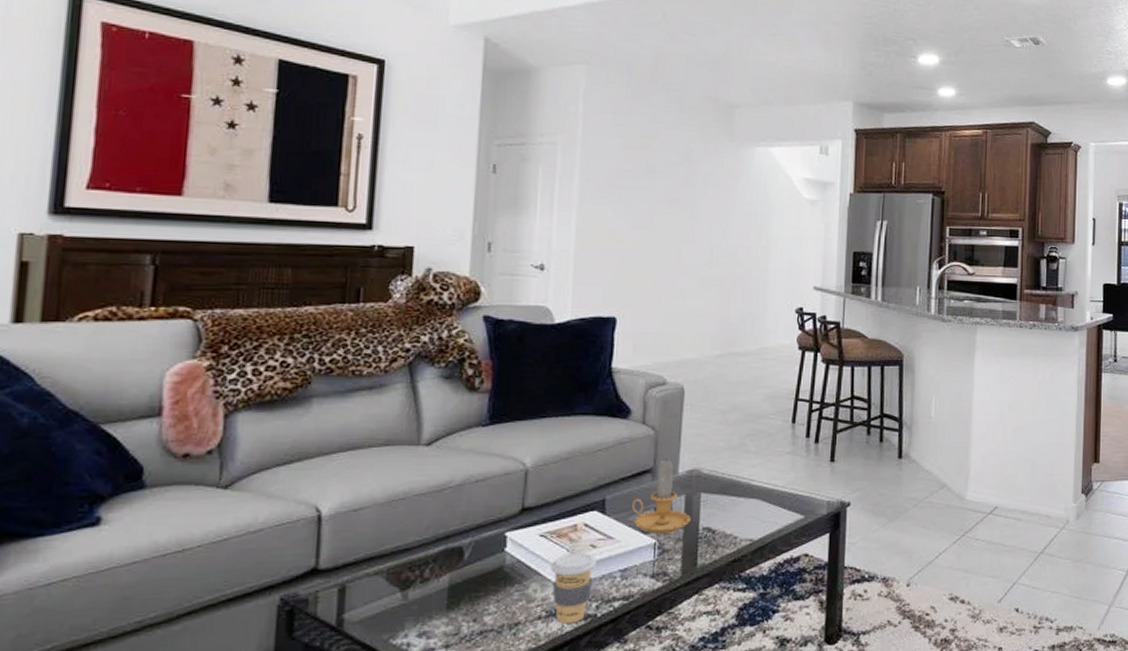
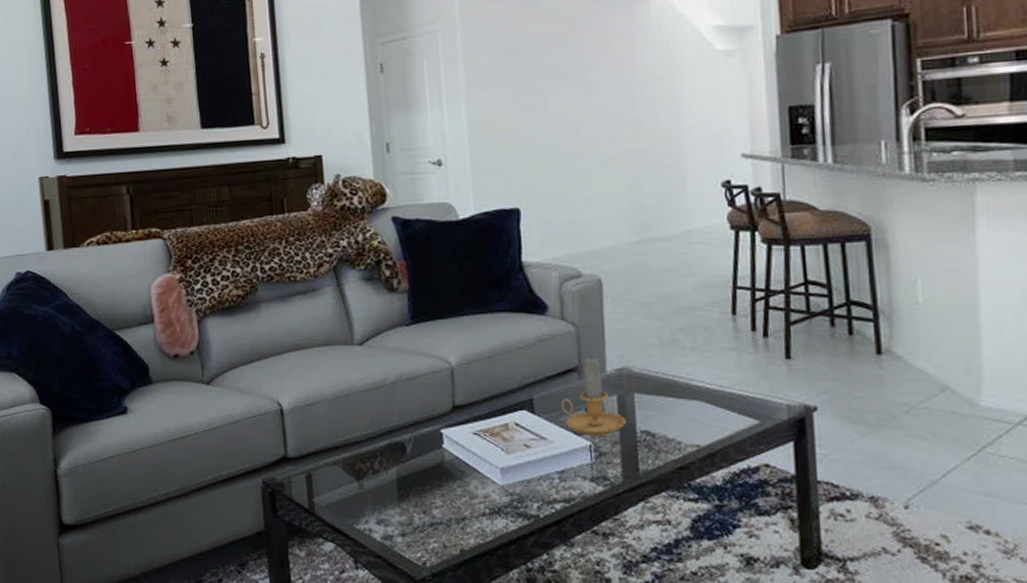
coffee cup: present [551,552,596,624] -> none [488,451,532,522]

